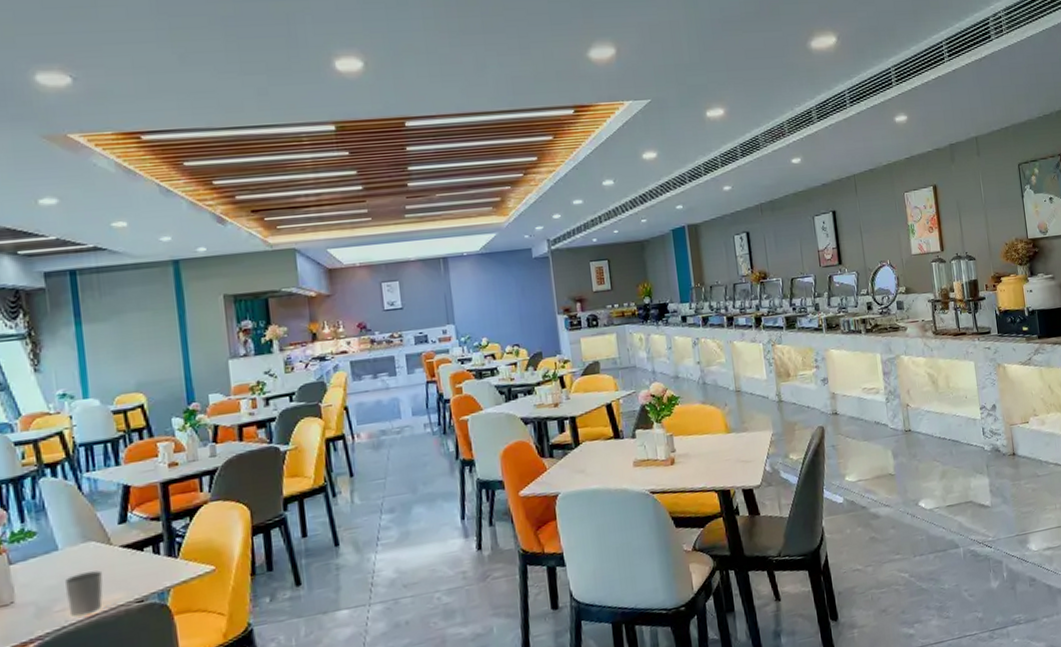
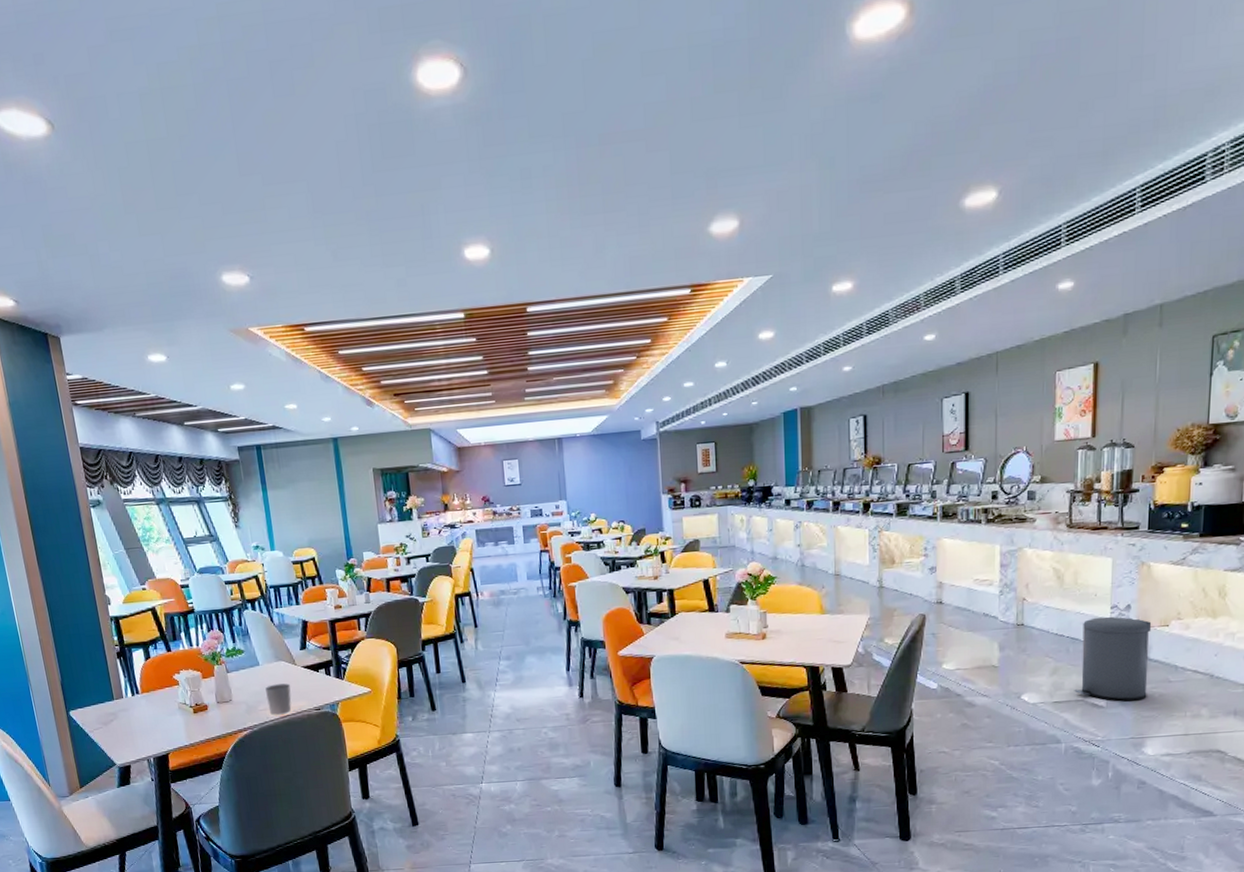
pedal bin: none [960,417,1023,500] -> present [1074,616,1152,702]

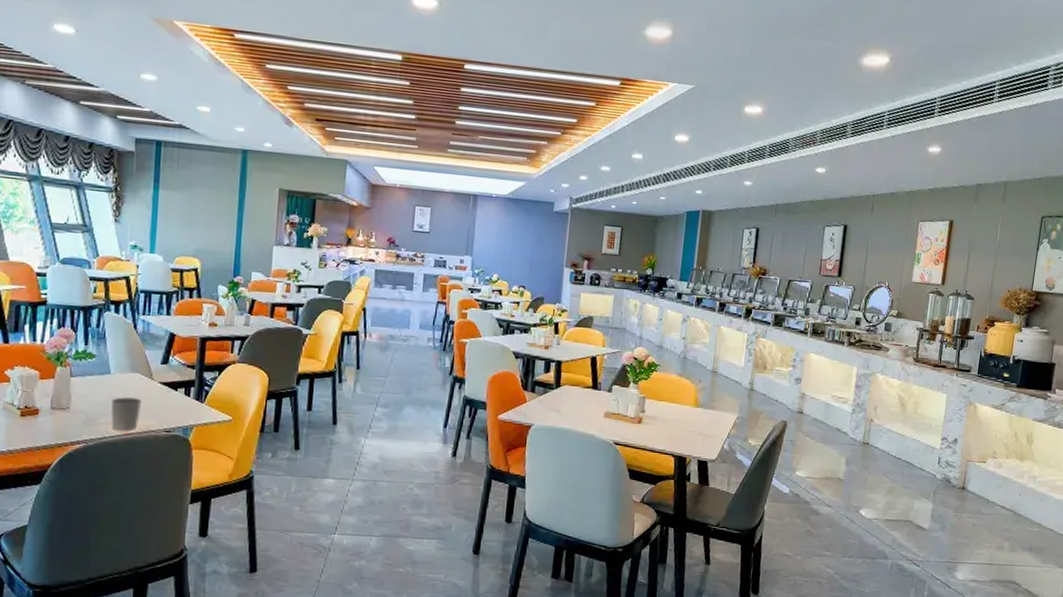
pedal bin: present [1074,616,1152,702] -> none [904,446,973,528]

